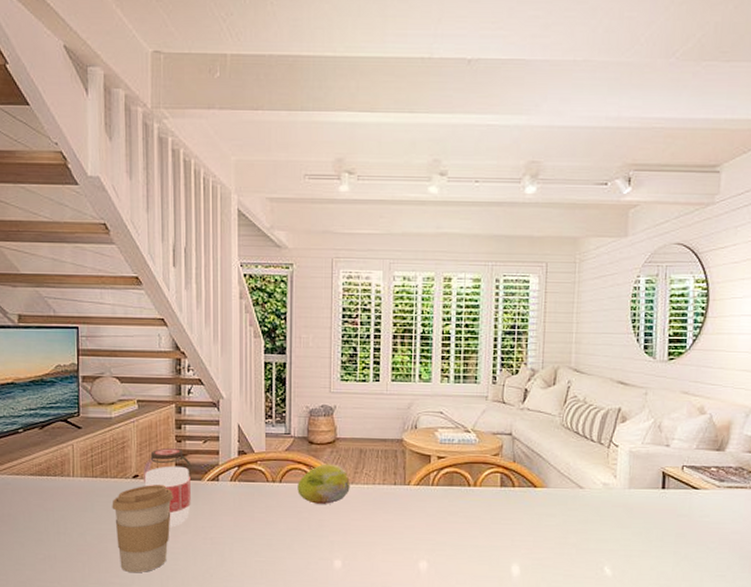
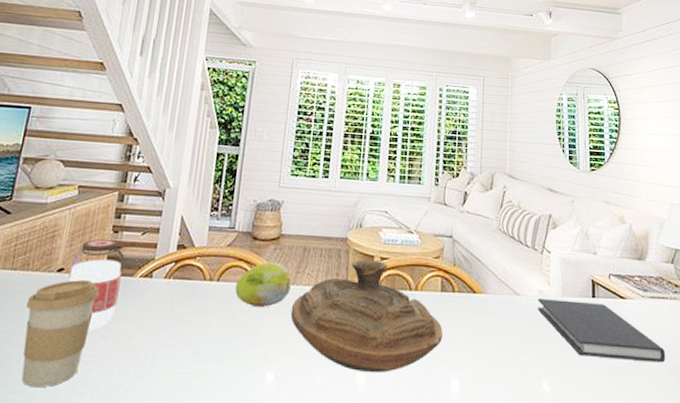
decorative bowl: none [352,458,503,559] -> present [290,259,443,372]
diary: none [602,491,739,549] -> present [537,299,666,363]

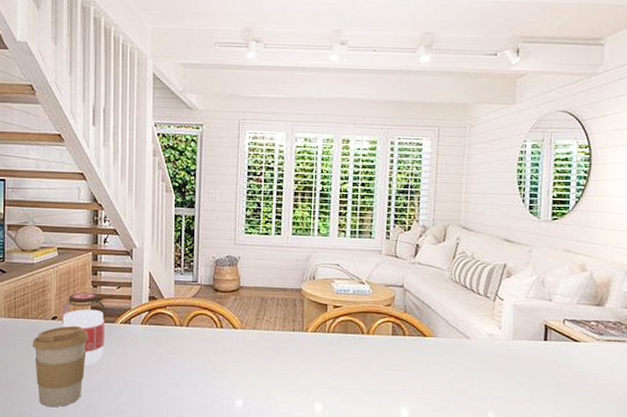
fruit: present [235,261,291,307] -> none [203,310,252,348]
decorative bowl: present [290,259,443,372] -> none [253,307,394,402]
diary: present [537,299,666,363] -> none [487,341,617,399]

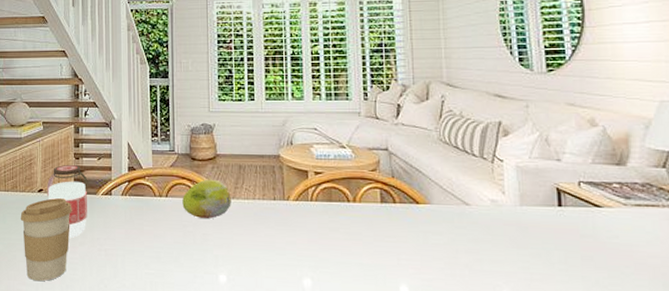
fruit: none [203,310,252,348] -> present [182,179,231,219]

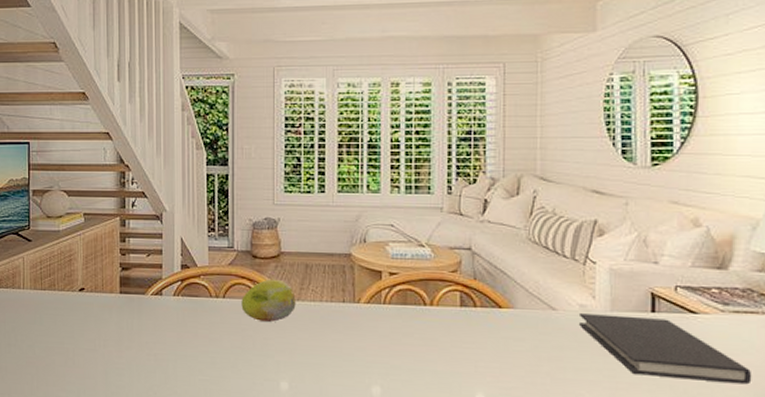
coffee cup: present [20,197,72,282] -> none [59,297,118,388]
jar: present [47,164,88,239] -> none [89,260,136,342]
diary: none [490,208,660,275] -> present [578,313,752,385]

